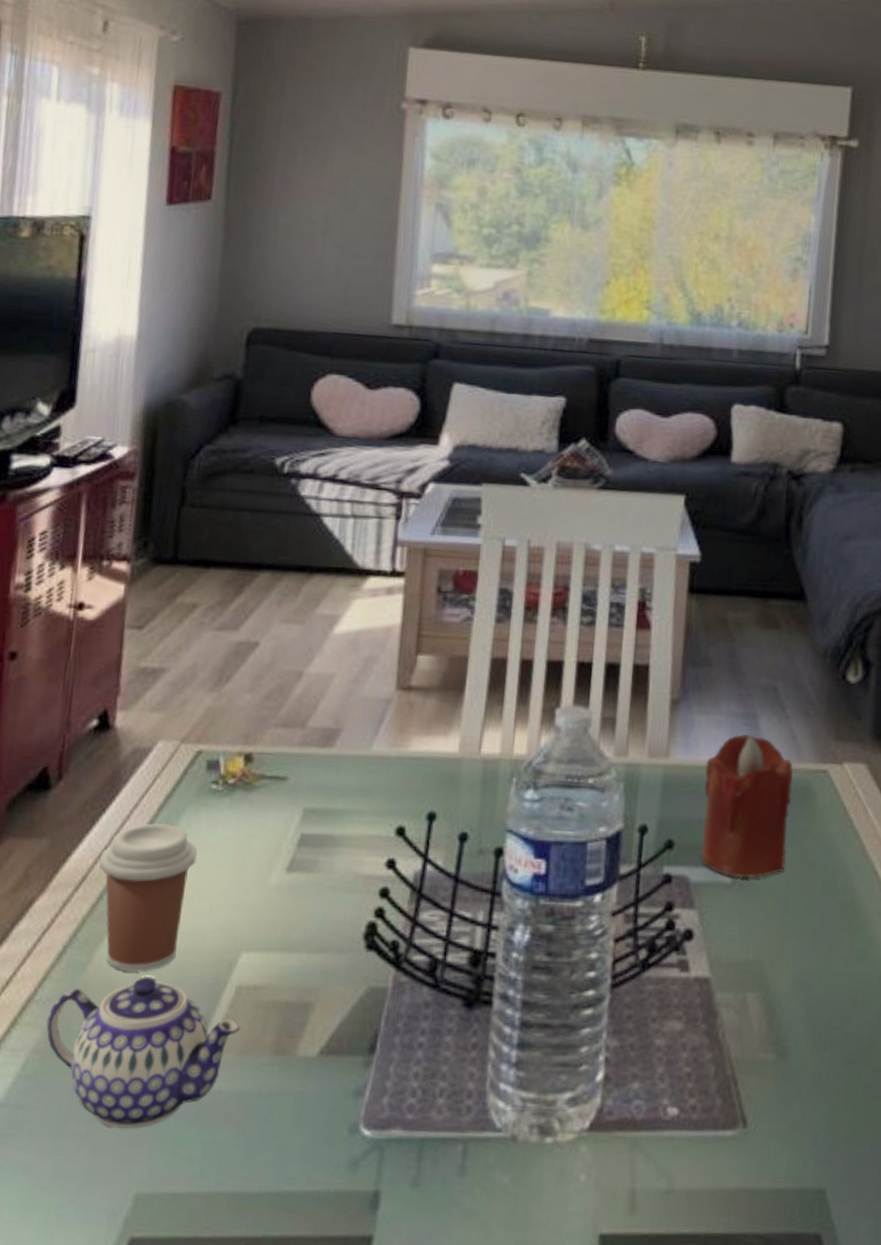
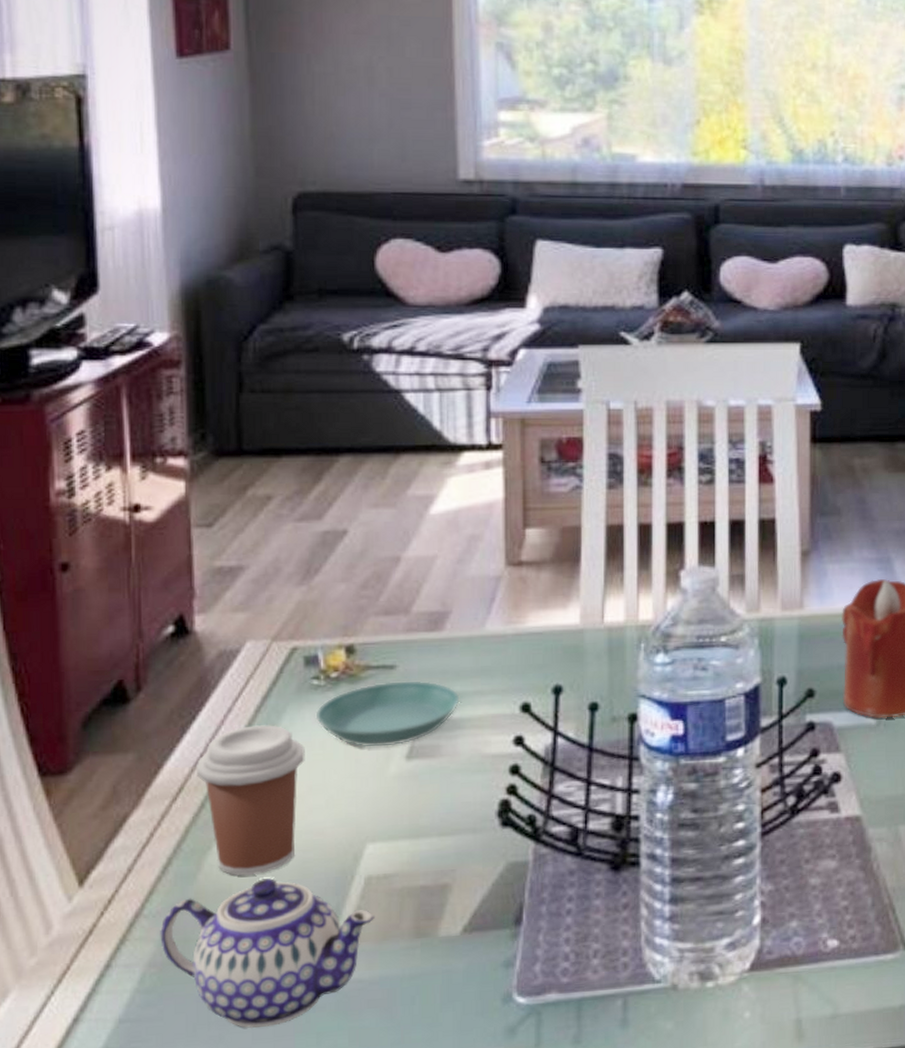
saucer: none [210,792,342,857] -> present [315,680,460,748]

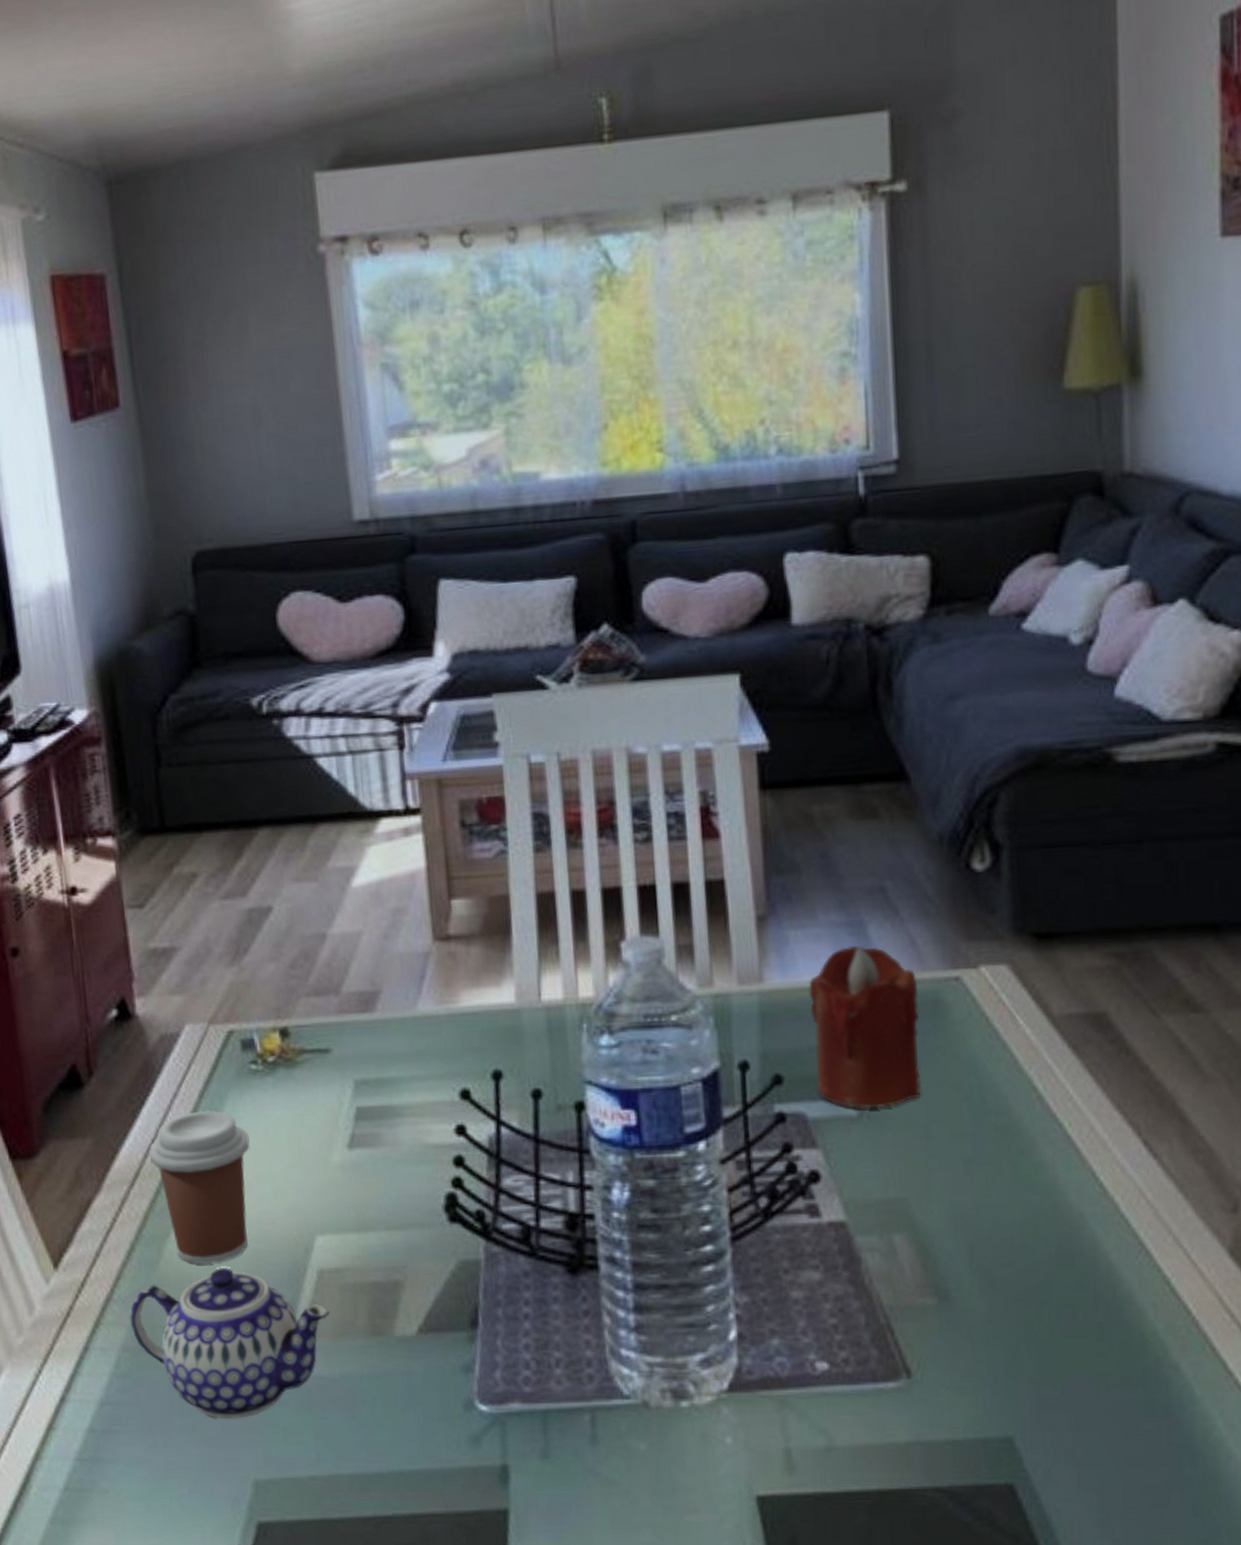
saucer: present [315,680,460,748] -> none [256,1065,397,1135]

